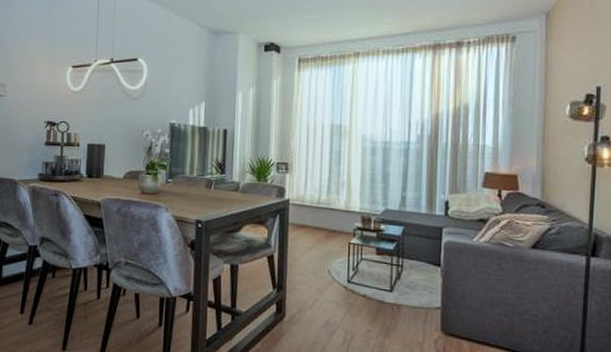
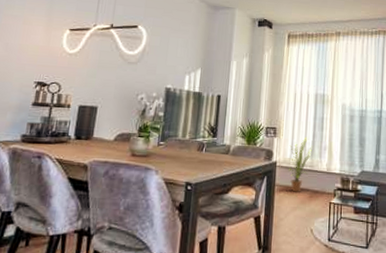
house plant: none [302,172,328,231] -> present [288,137,312,192]

